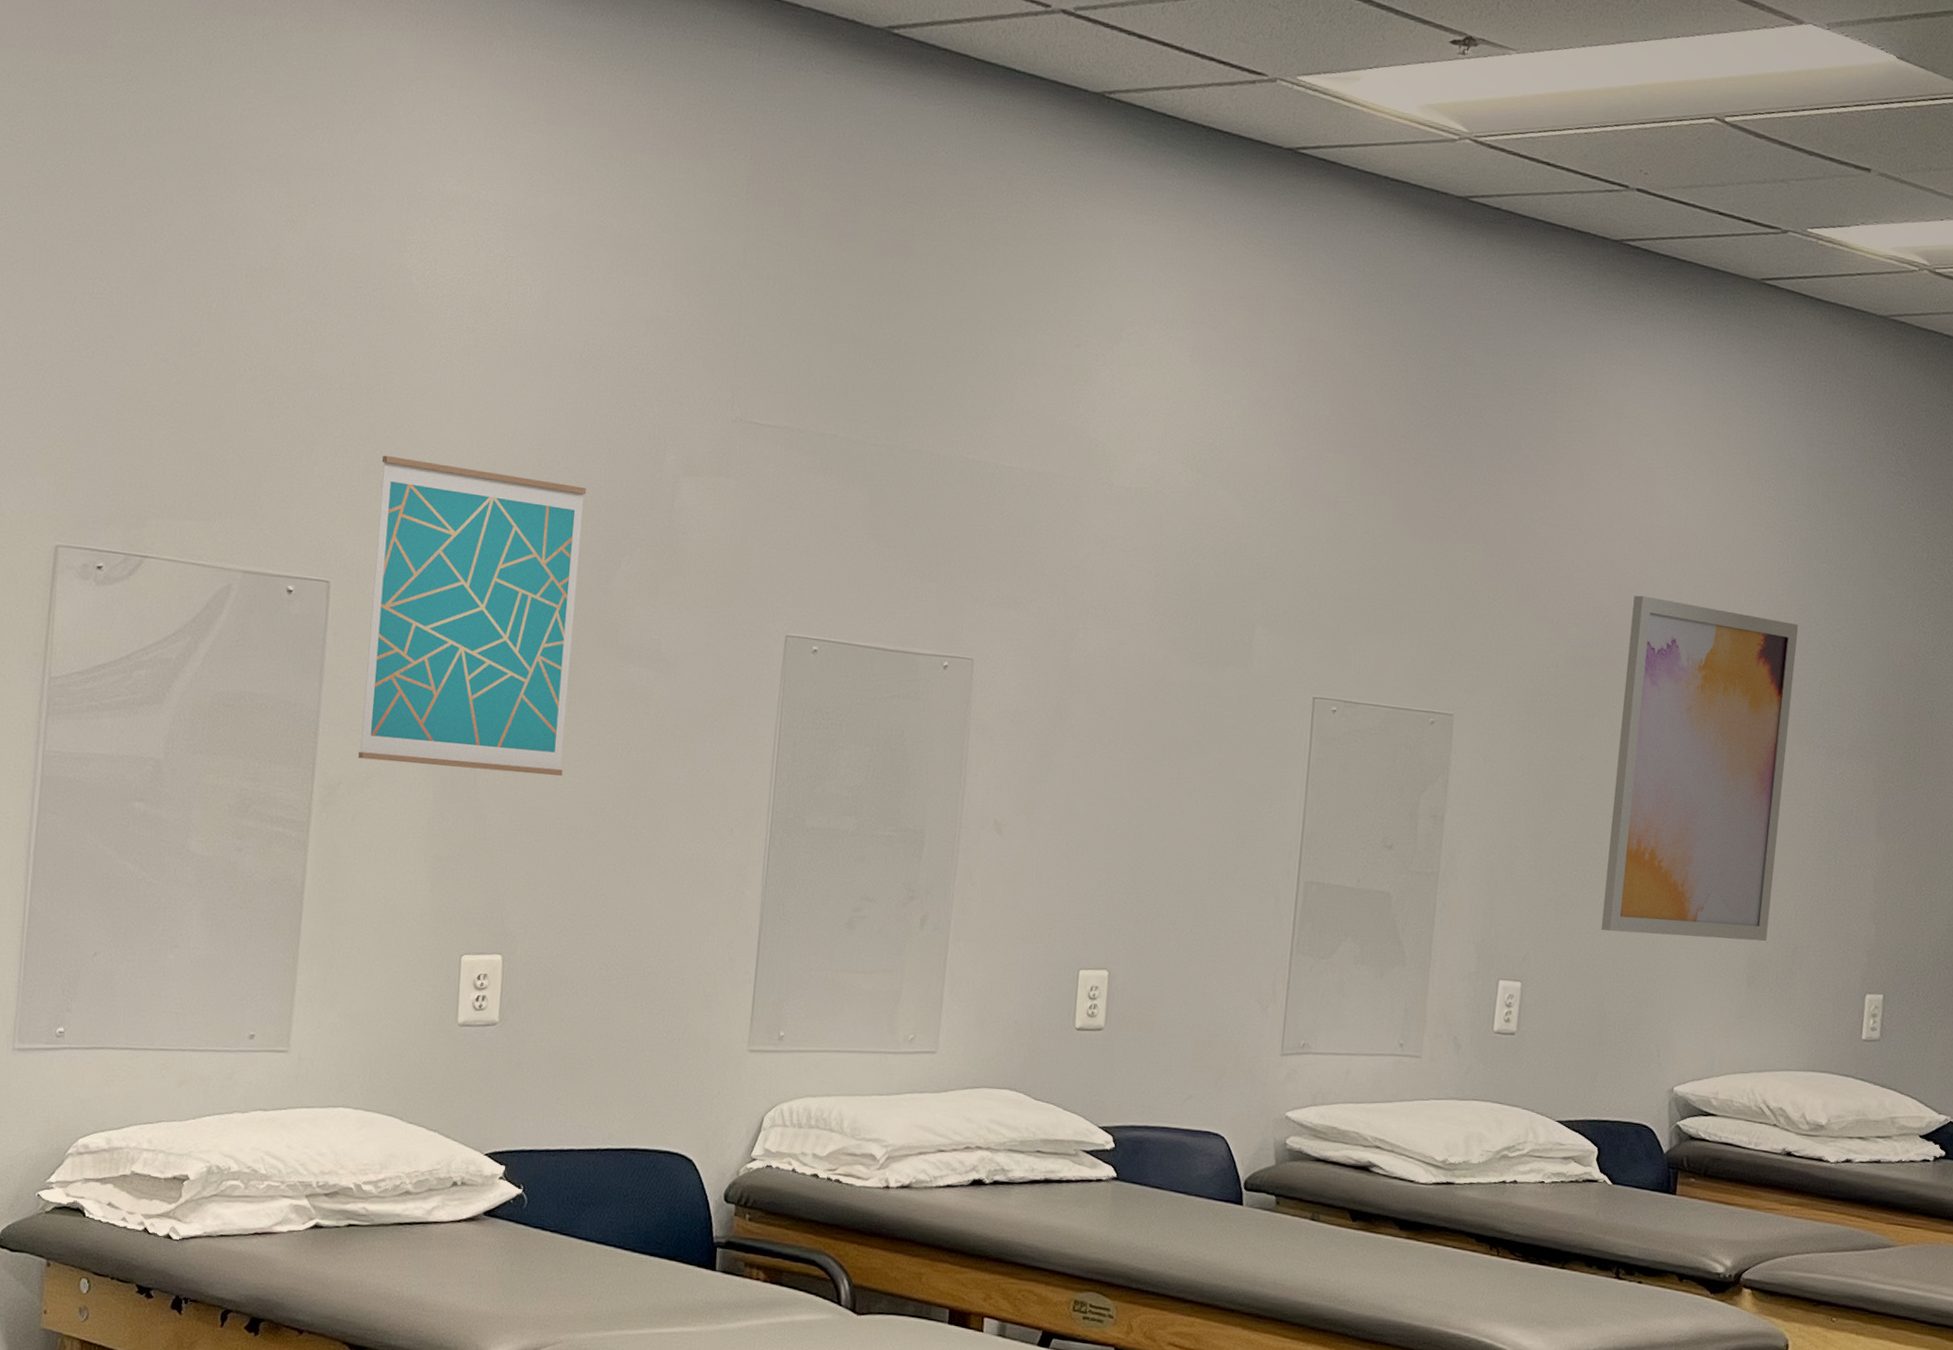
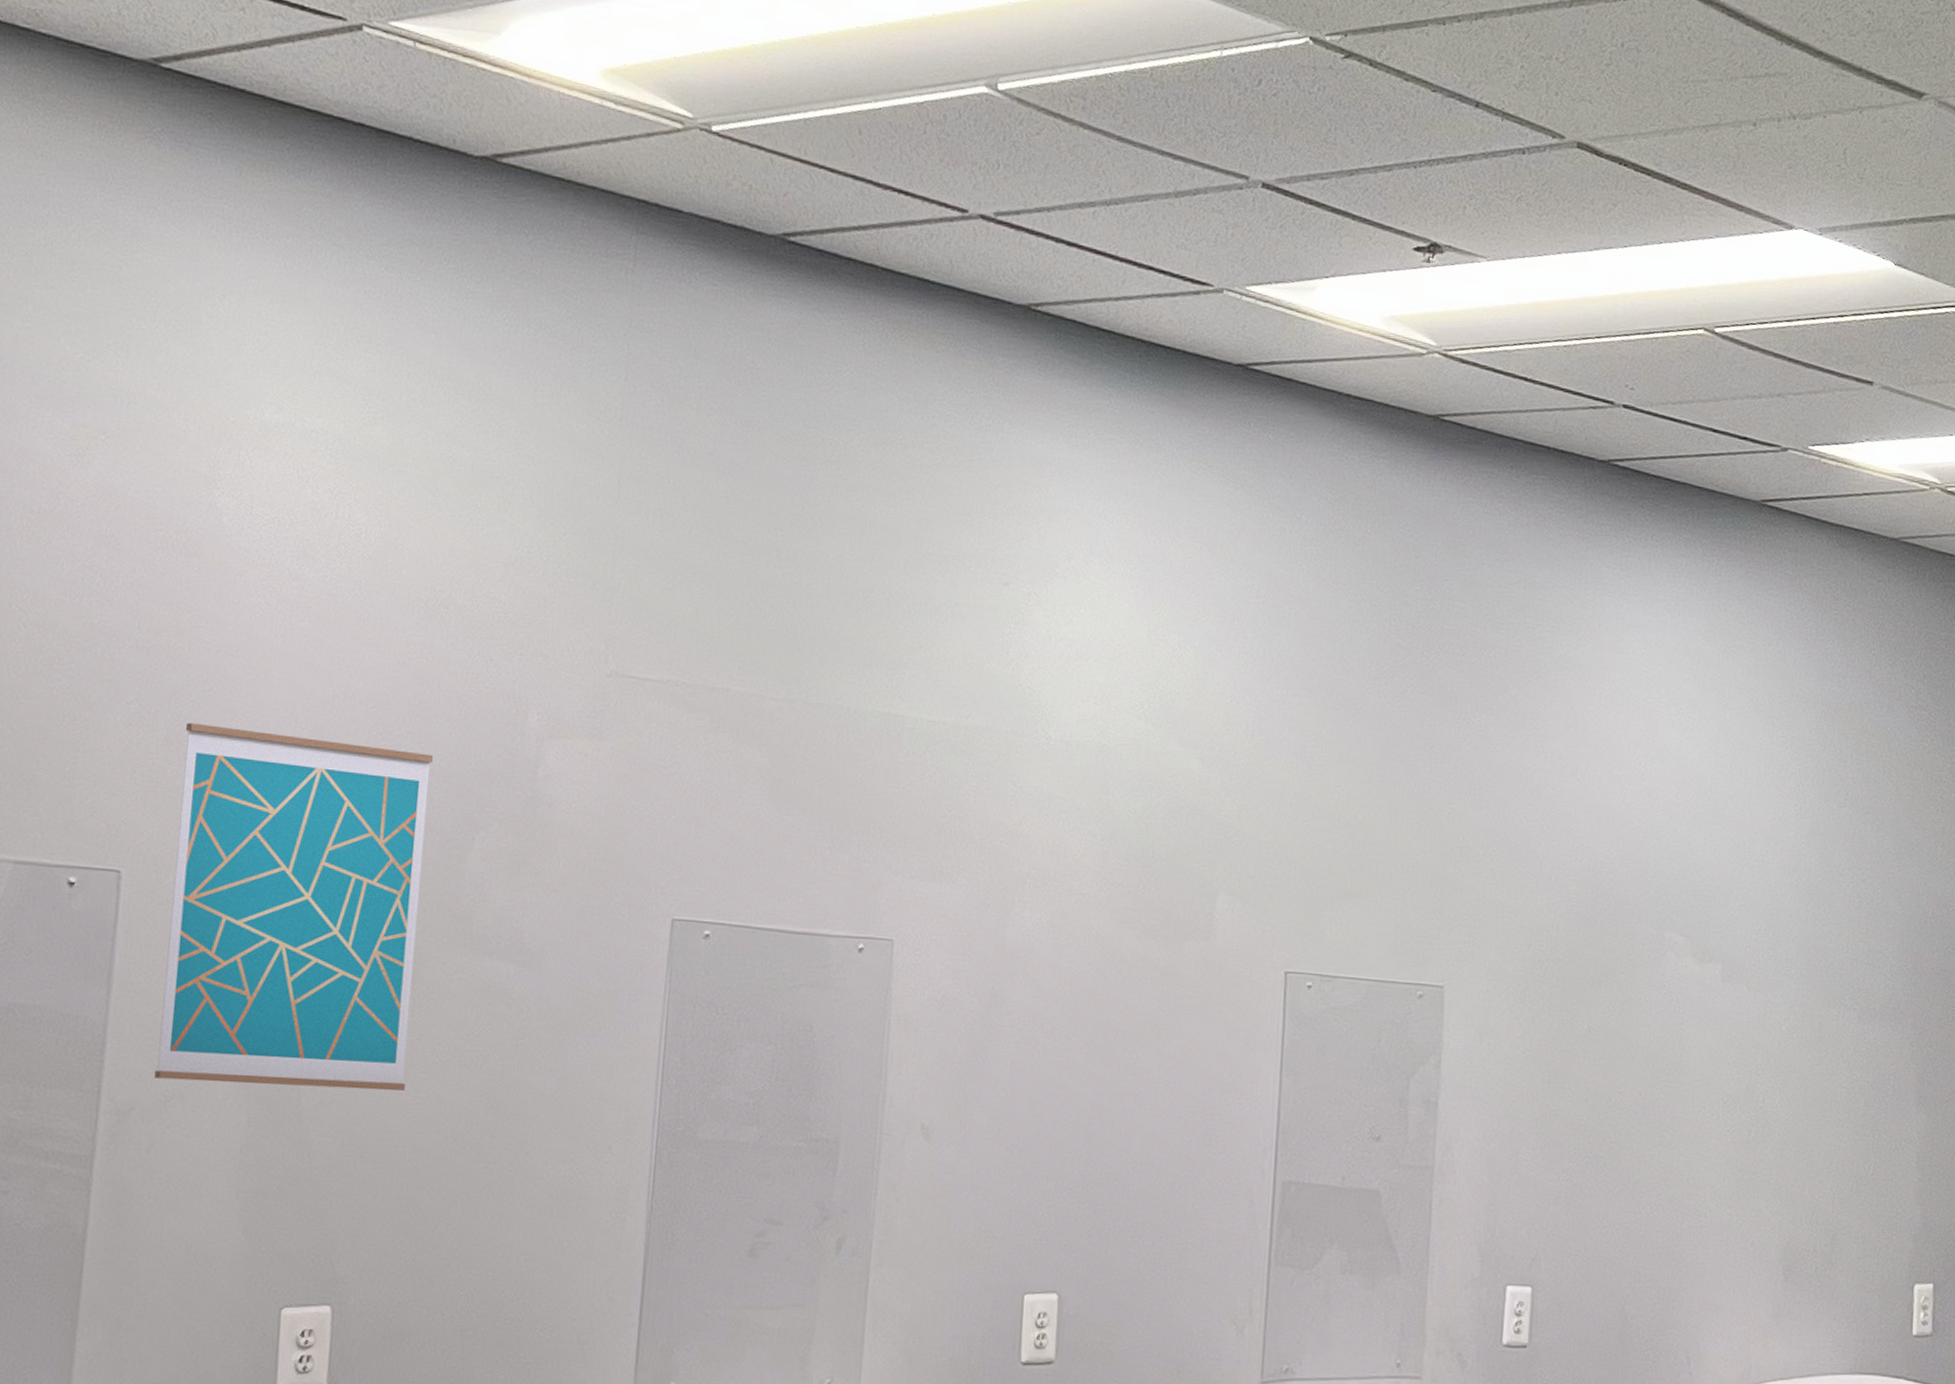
wall art: present [1601,595,1798,942] -> none [1618,847,1820,1230]

